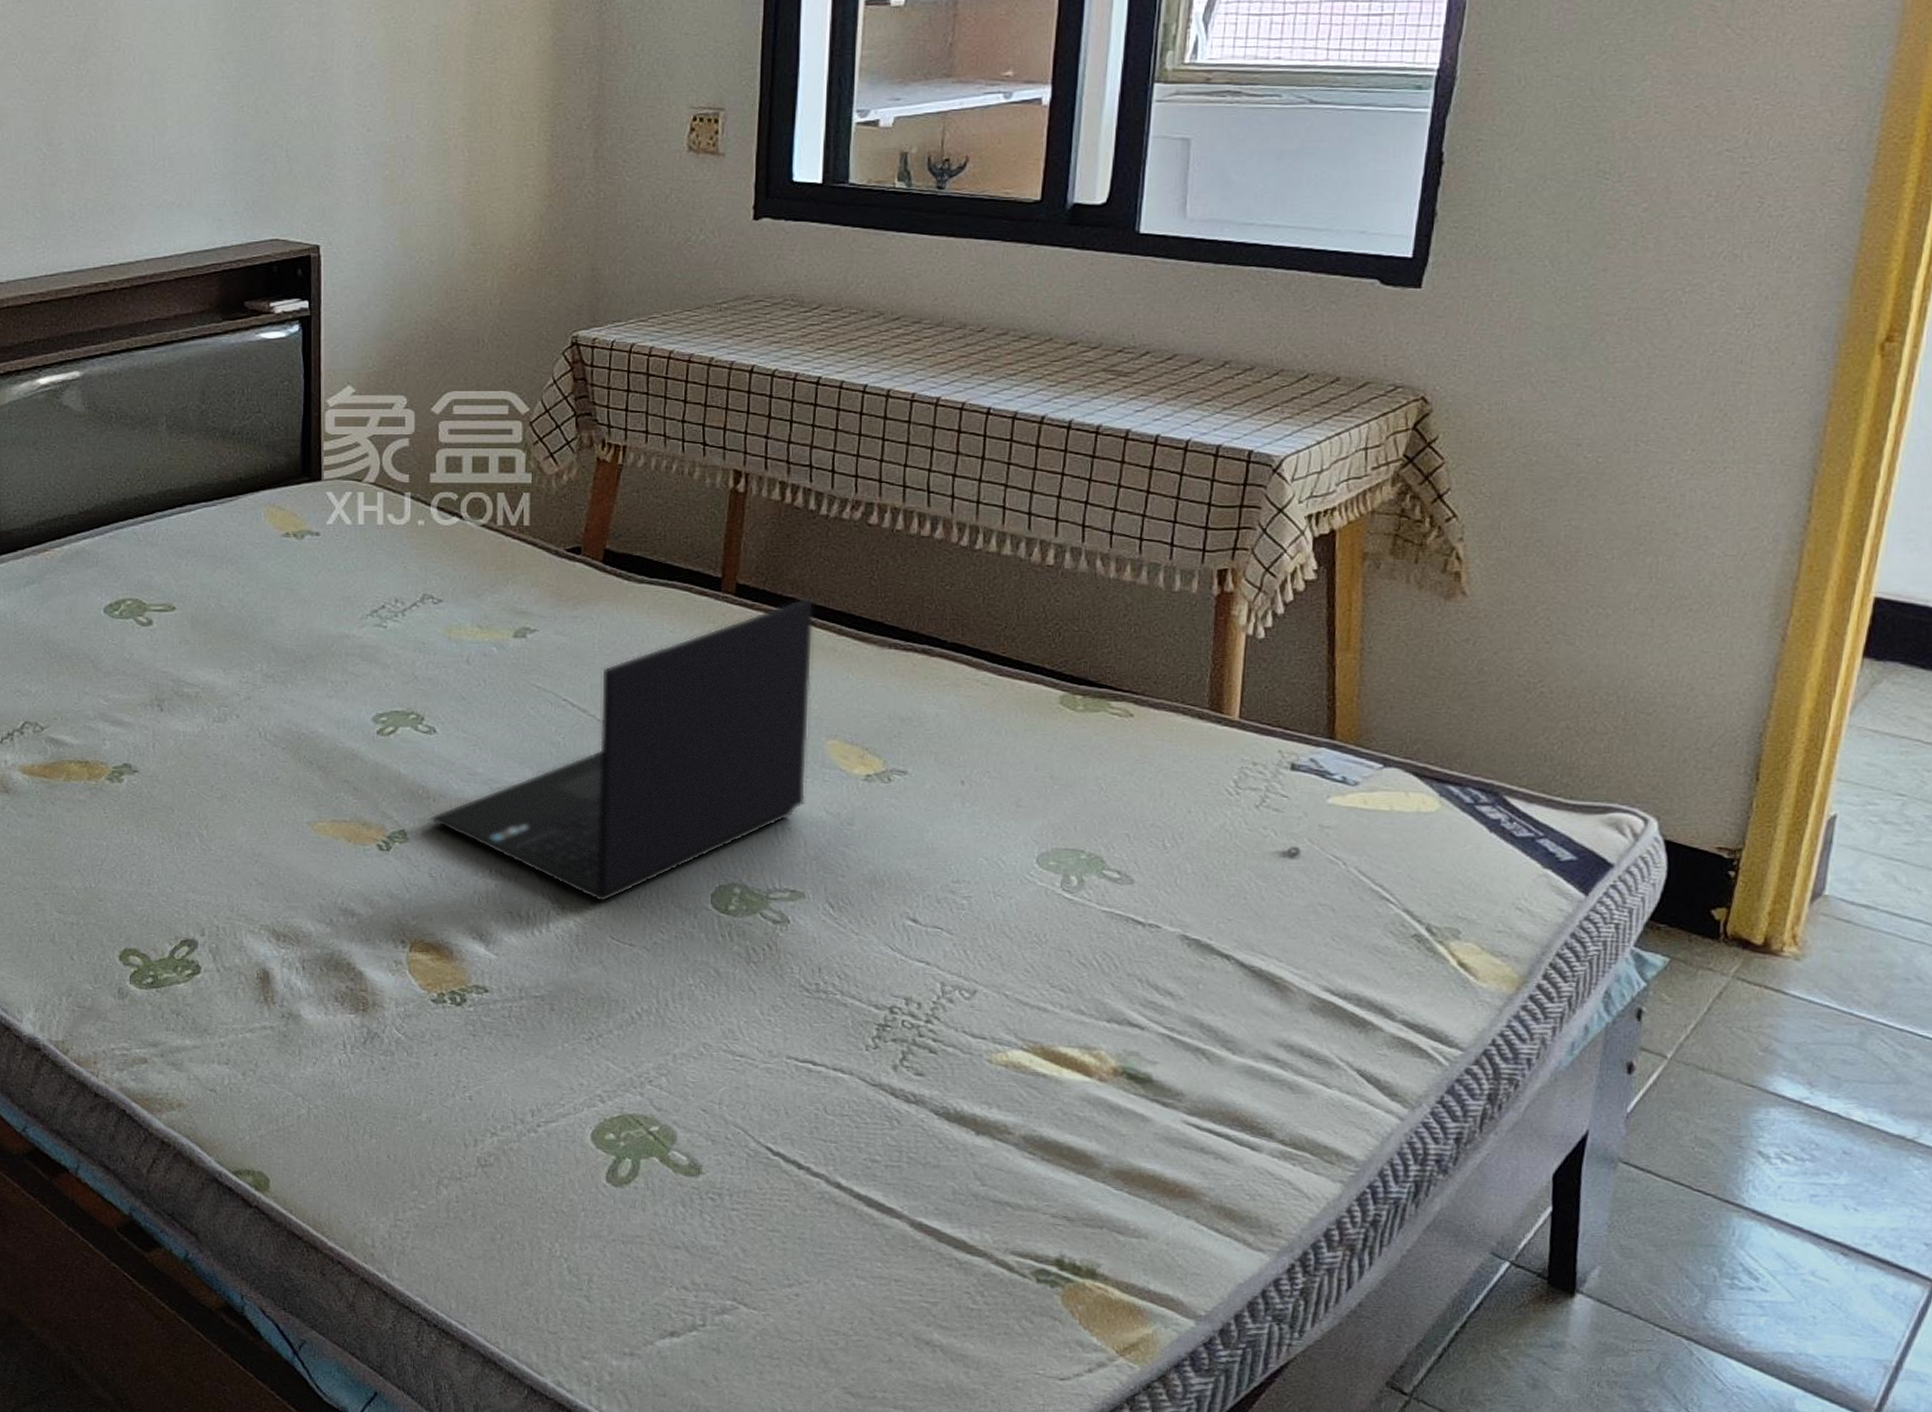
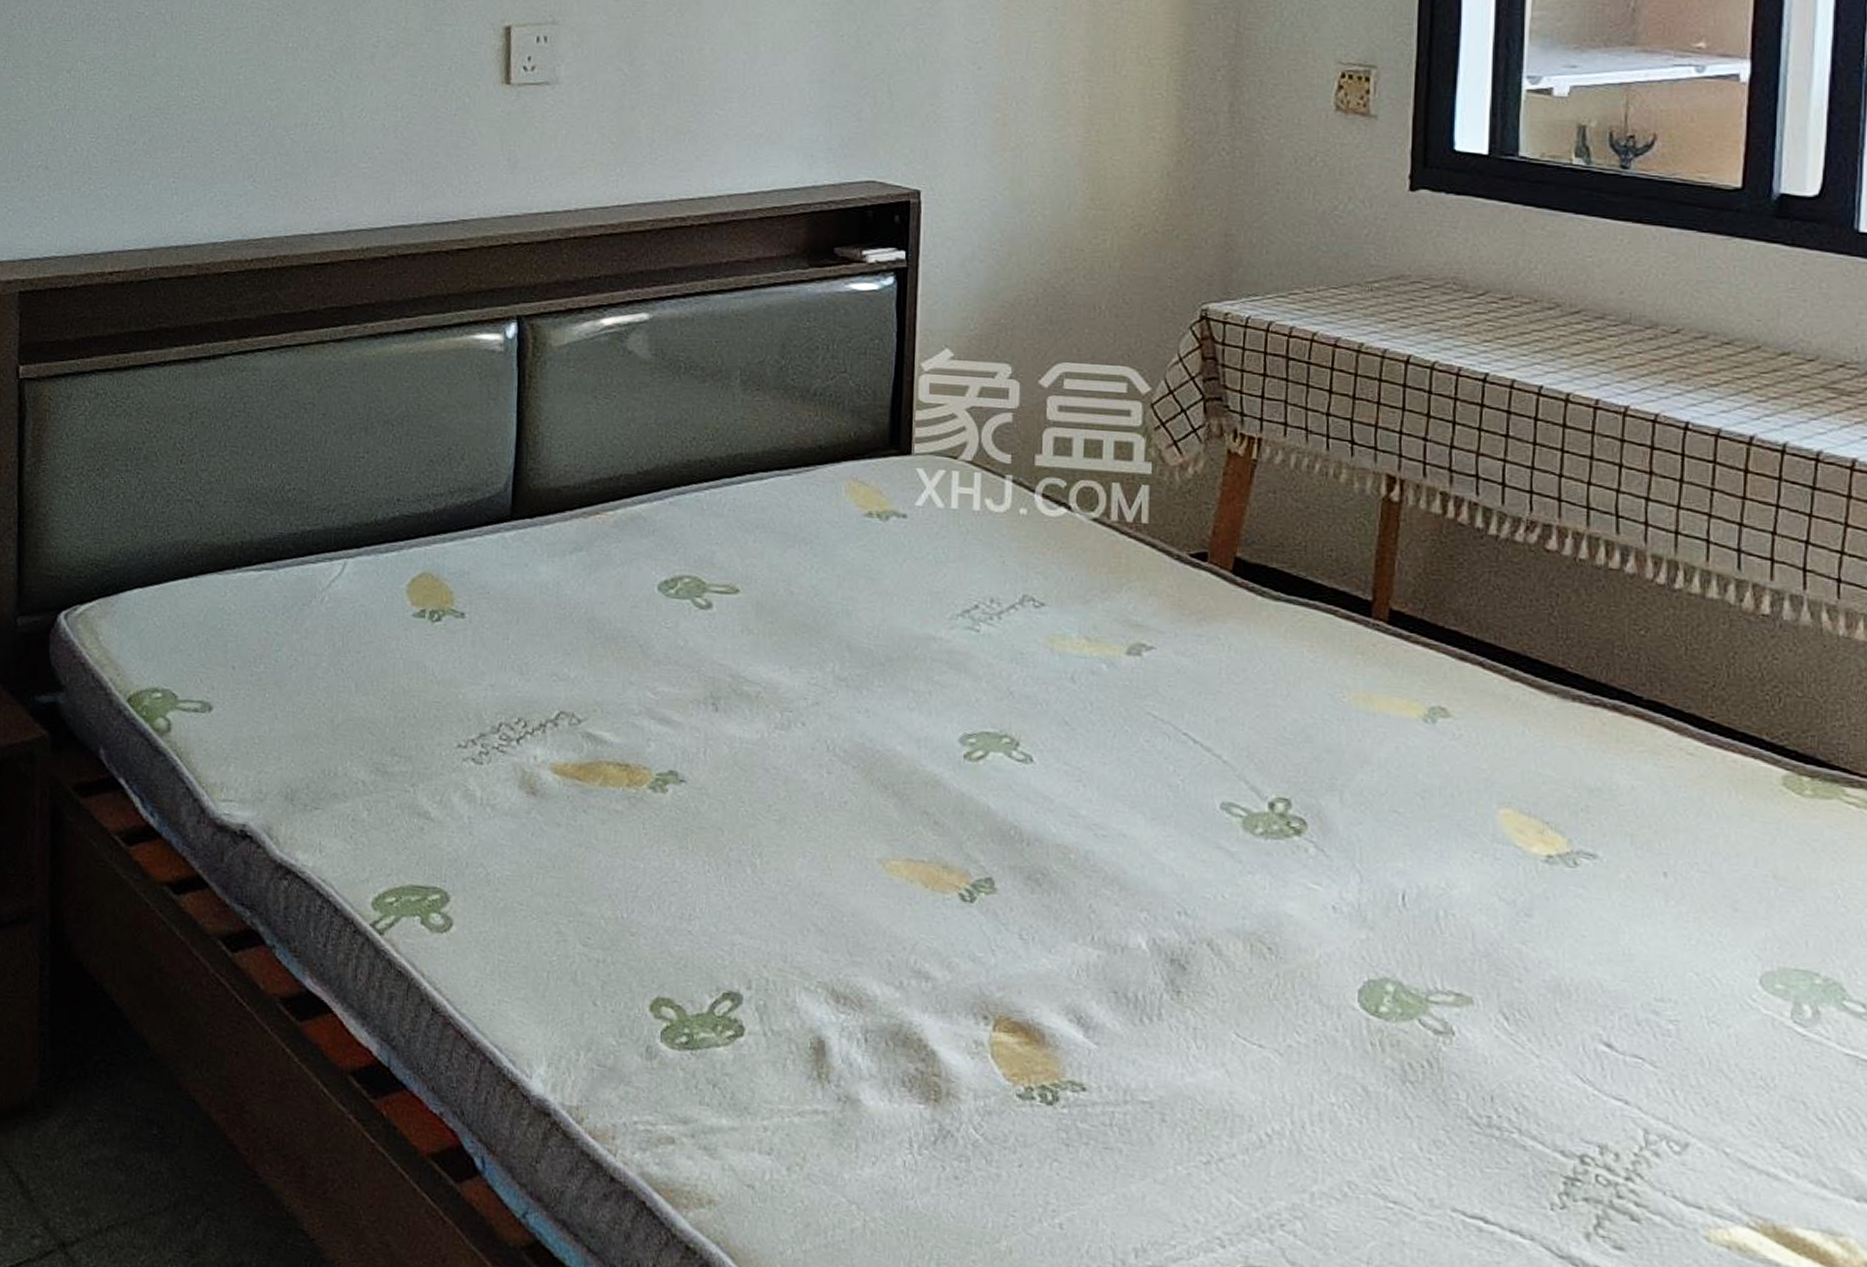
laptop: present [430,596,814,903] -> none [1023,631,1482,989]

